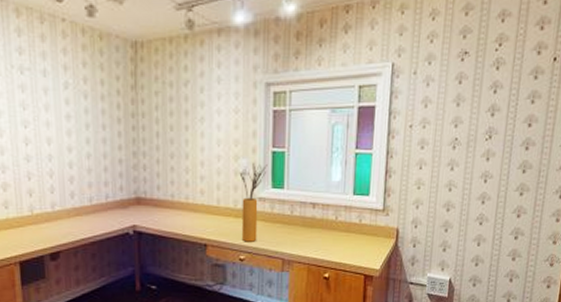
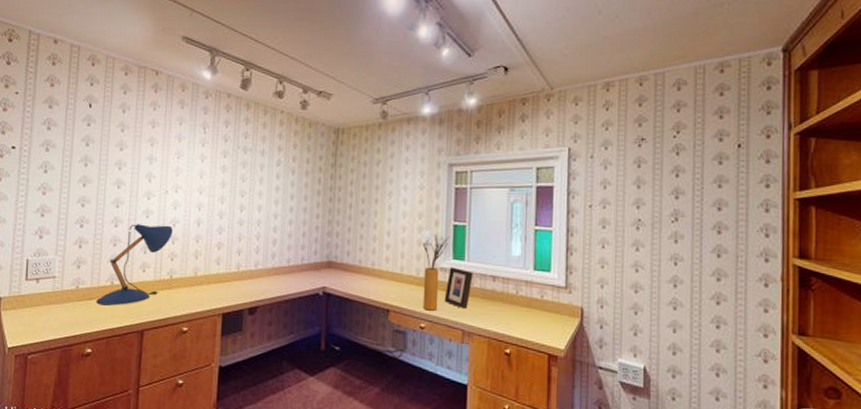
picture frame: none [263,196,293,239] -> present [444,267,473,310]

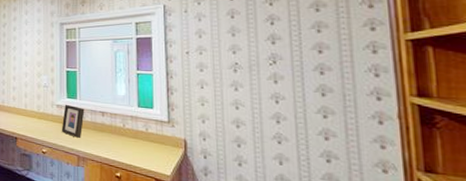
vase: present [422,235,449,311] -> none [41,79,63,139]

